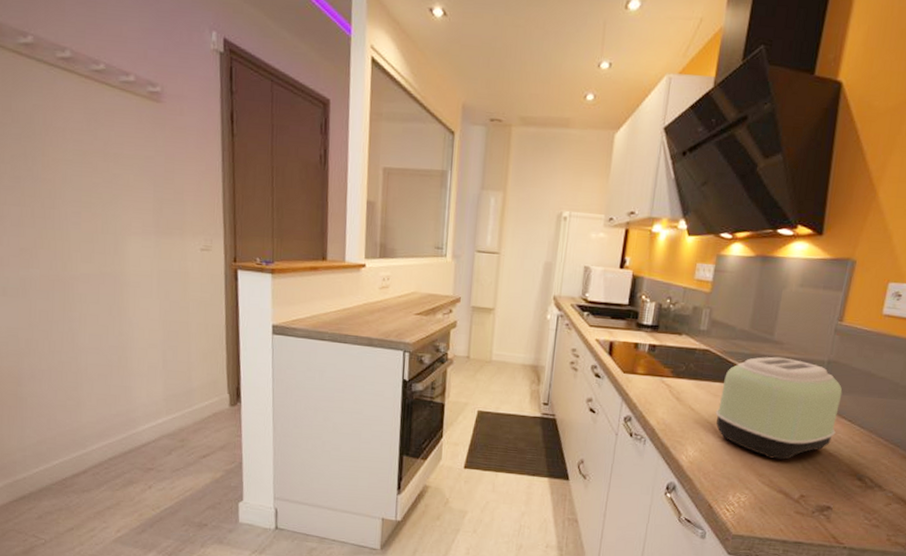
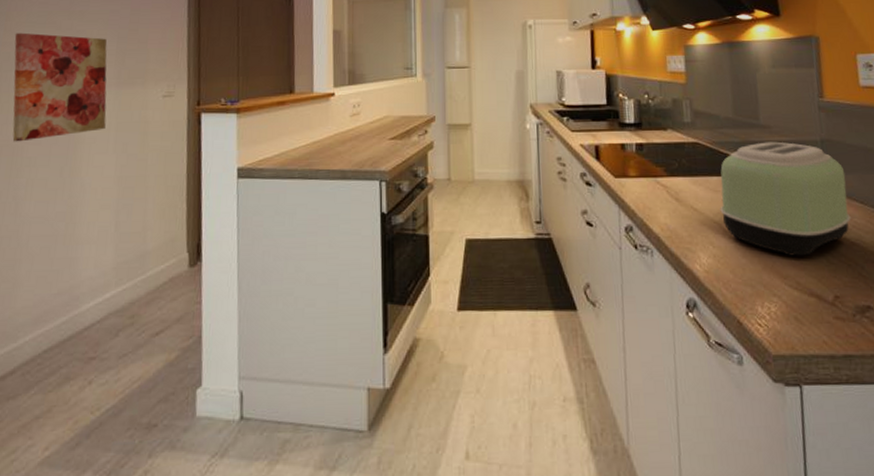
wall art: none [53,170,148,279] -> present [12,32,107,142]

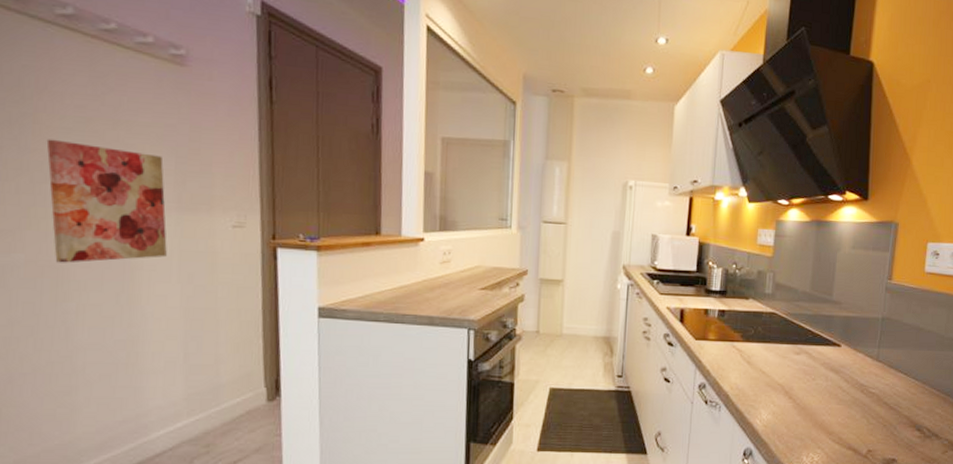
toaster: present [720,141,851,256] -> none [785,316,897,416]

